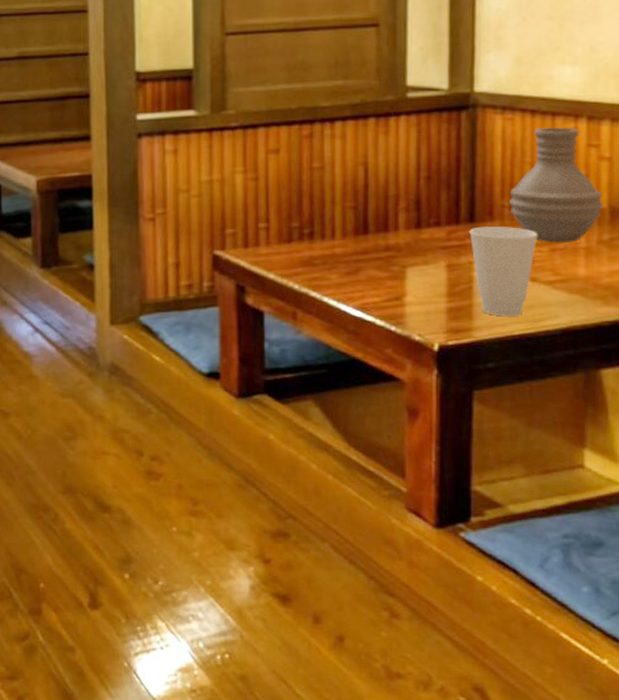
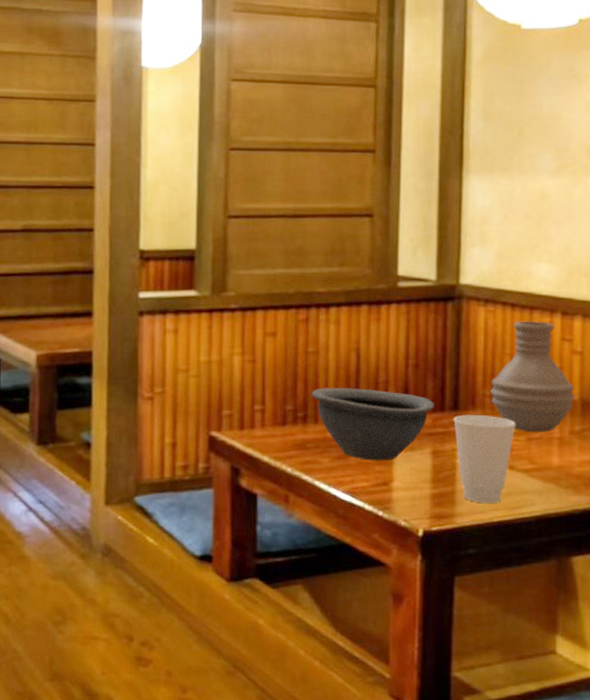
bowl: none [317,203,448,276] -> present [311,387,434,461]

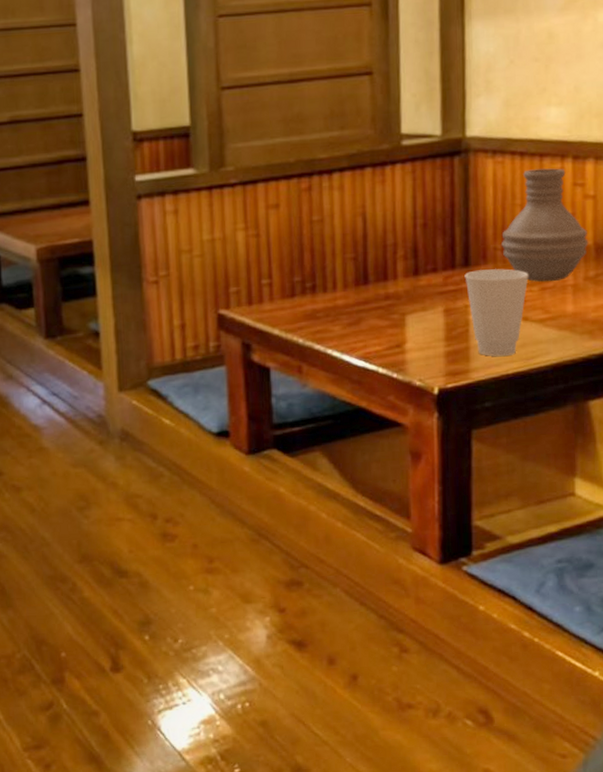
bowl: present [311,387,434,461] -> none [318,253,444,325]

